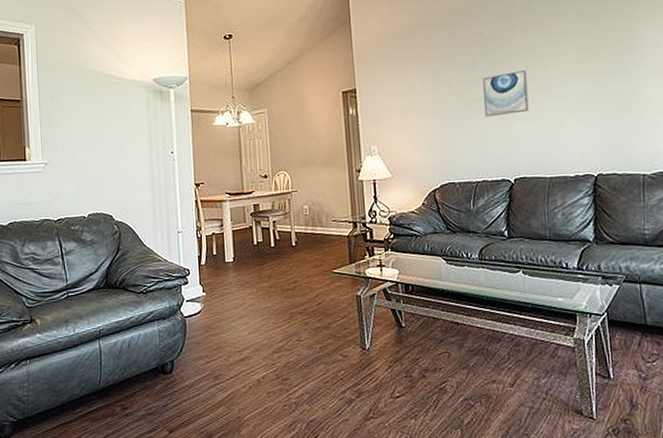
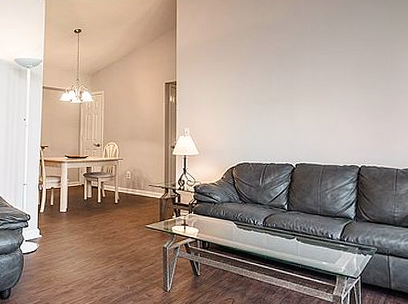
wall art: present [483,69,529,117] -> none [276,78,312,113]

